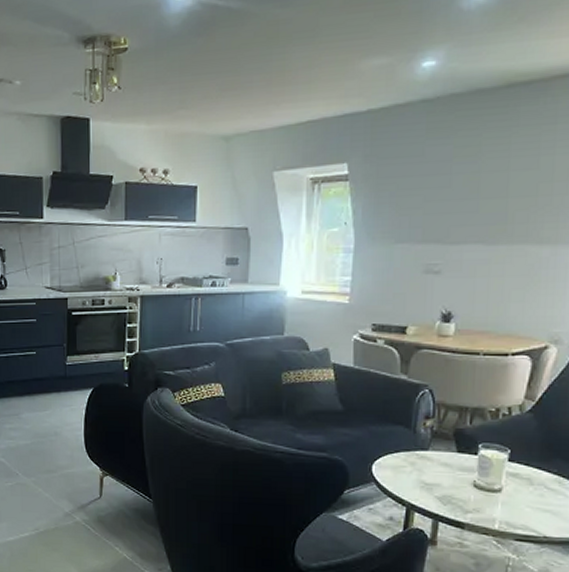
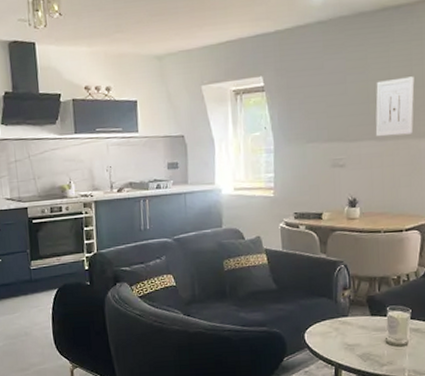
wall art: none [483,168,542,241] -> present [375,76,415,137]

